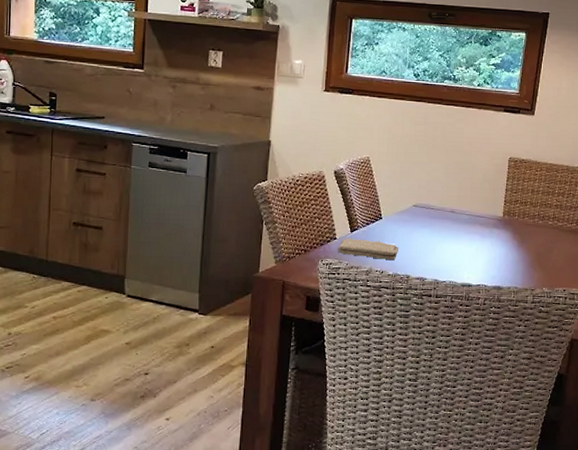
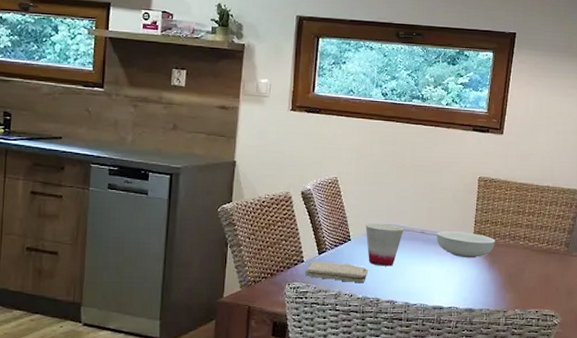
cup: none [396,202,435,244] -> present [365,224,404,266]
serving bowl: none [466,211,525,238] -> present [437,231,495,258]

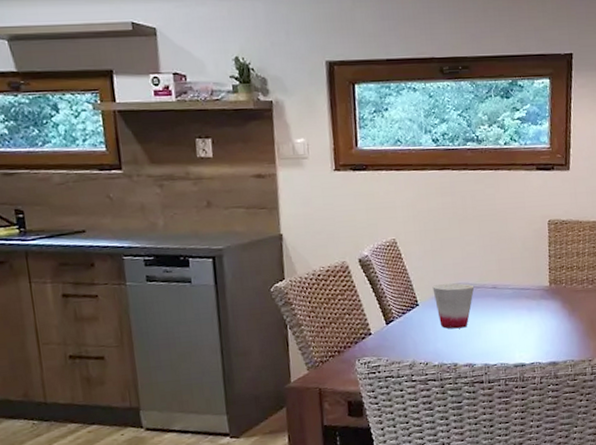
washcloth: present [305,260,368,284] -> none [374,330,442,350]
serving bowl: present [437,231,495,258] -> none [510,281,573,310]

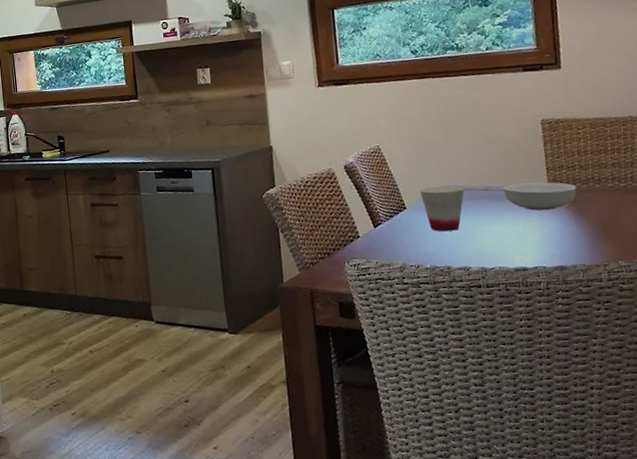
serving bowl: none [510,281,573,310] -> present [503,181,577,211]

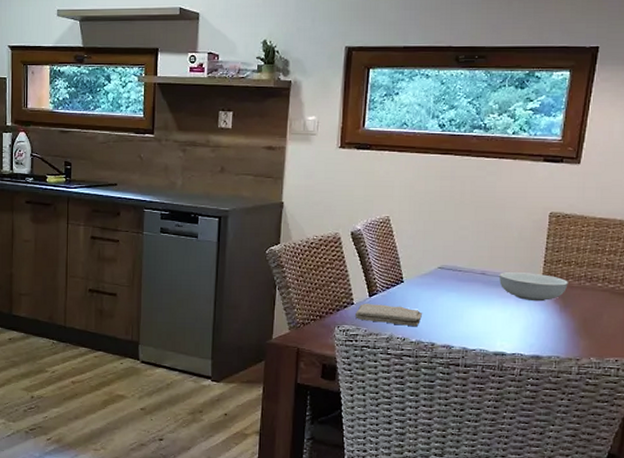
washcloth: none [363,233,432,253] -> present [355,303,422,327]
cup: present [419,185,465,232] -> none [419,265,463,309]

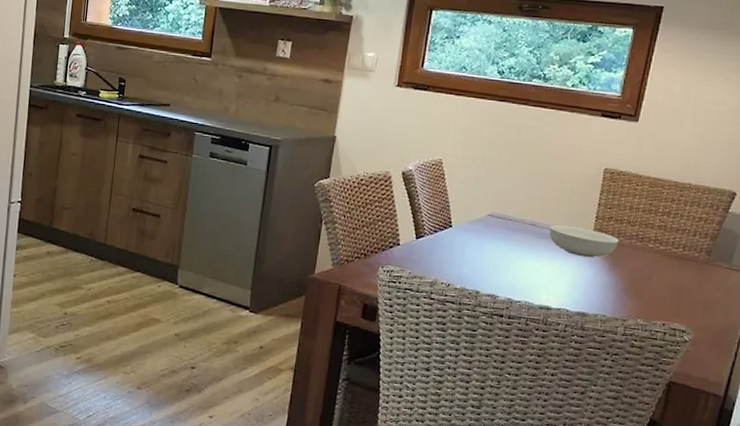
washcloth: present [355,303,422,327] -> none [401,245,469,274]

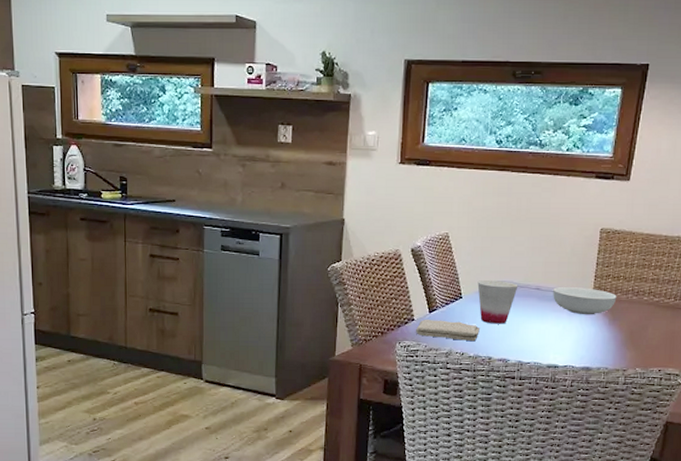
washcloth: none [401,245,469,274] -> present [416,319,480,342]
cup: none [469,210,513,258] -> present [477,280,518,324]

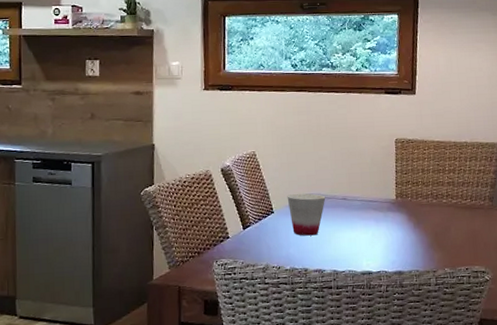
washcloth: present [416,319,480,342] -> none [232,235,294,255]
serving bowl: present [553,287,617,315] -> none [359,194,418,221]

